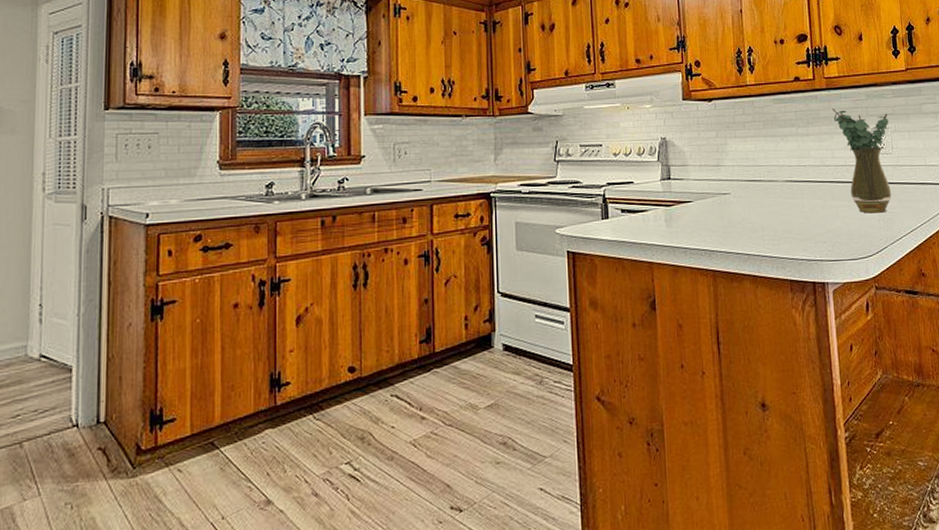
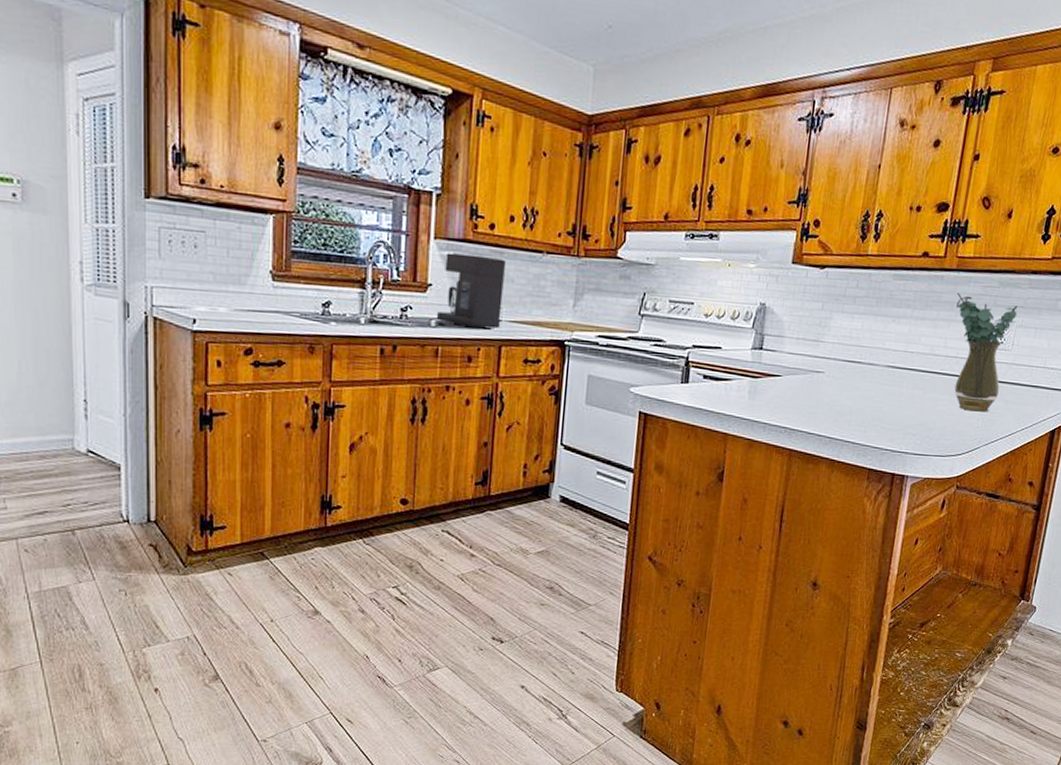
coffee maker: none [371,125,431,191] -> present [436,252,507,329]

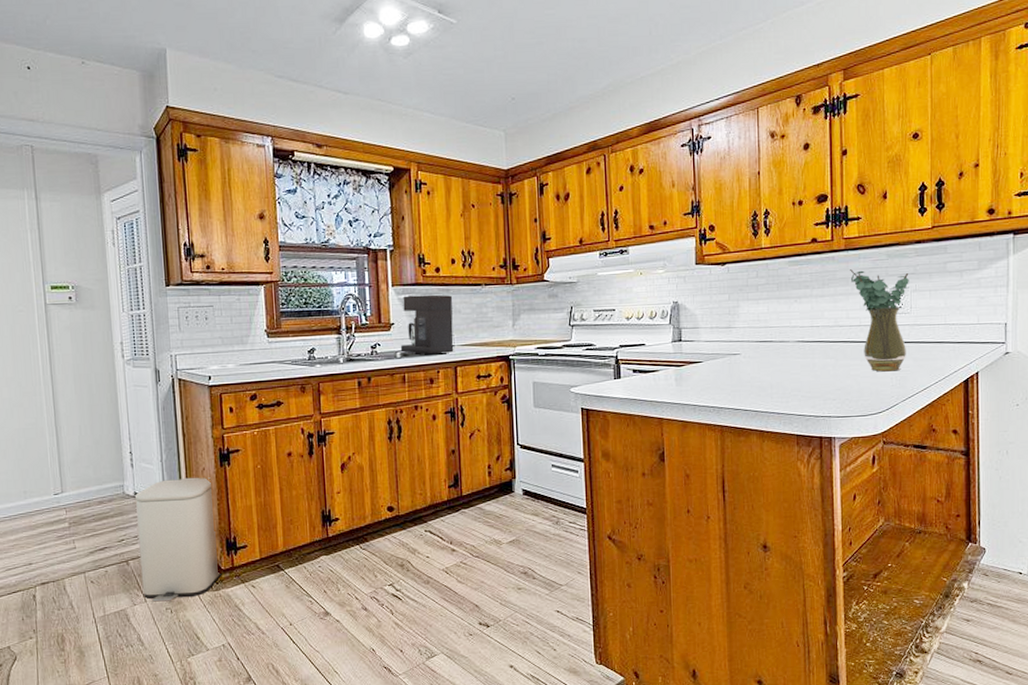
pedal bin: none [87,438,194,582] -> present [134,477,223,602]

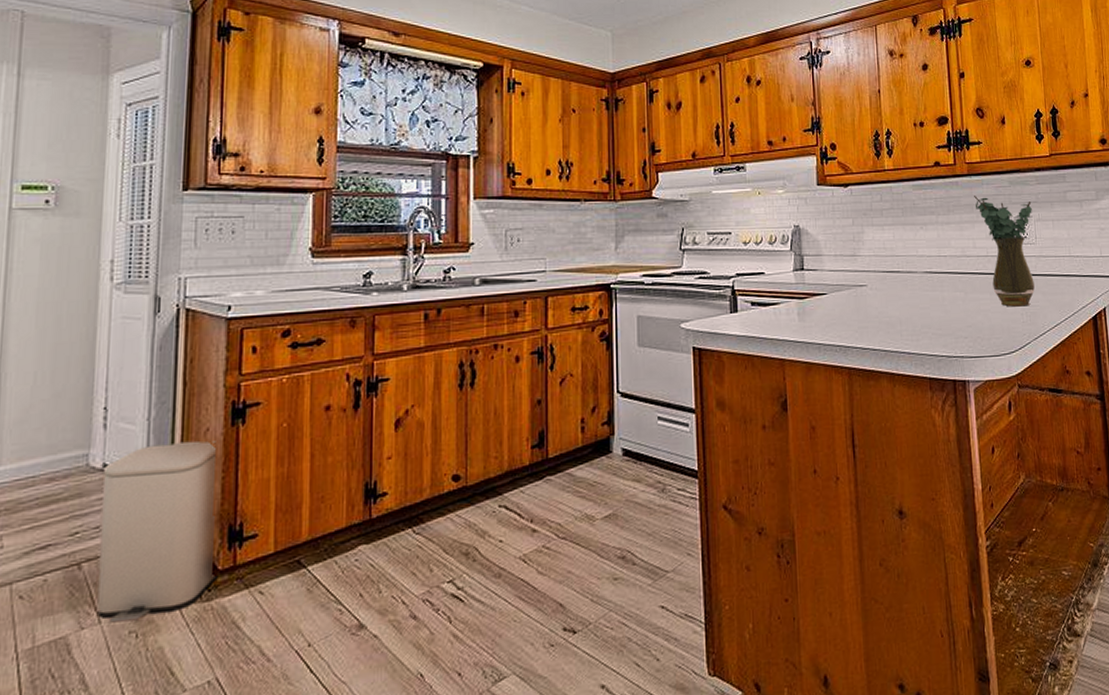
coffee maker: present [400,294,454,355] -> none [480,210,546,282]

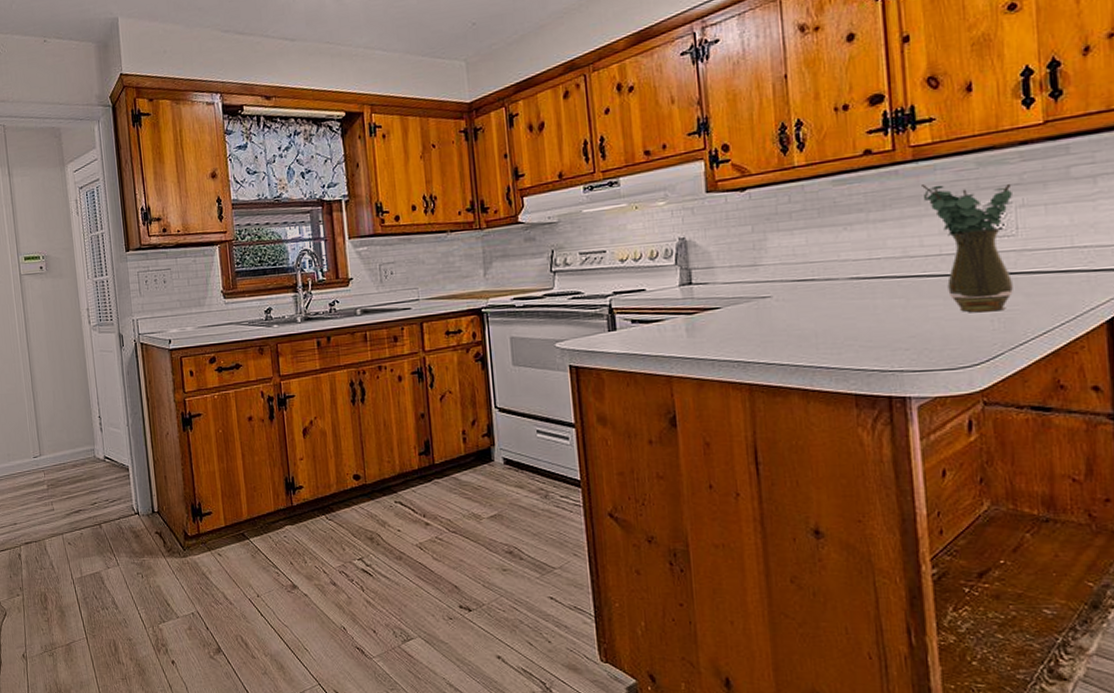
pedal bin: present [96,440,220,623] -> none [104,441,190,566]

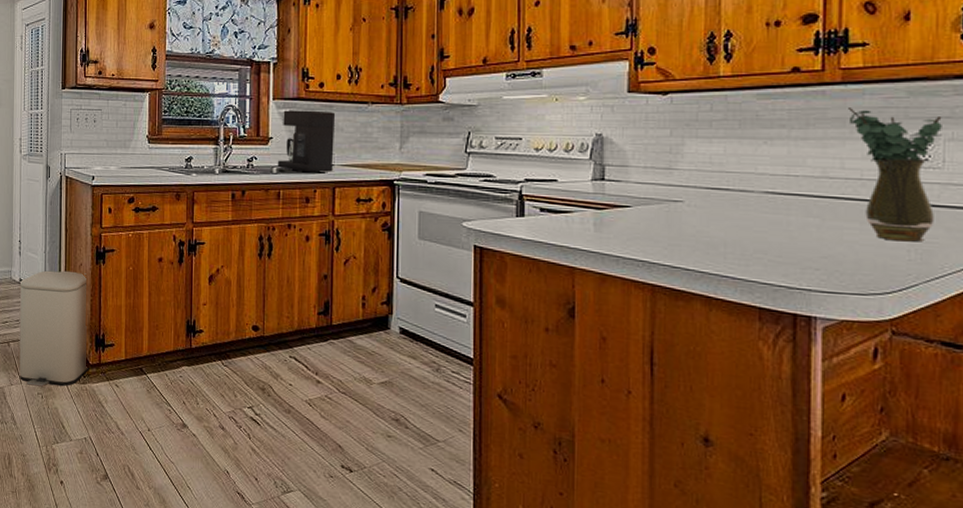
pedal bin: none [104,441,190,566] -> present [19,270,91,387]
coffee maker: none [360,245,419,311] -> present [277,110,336,173]

